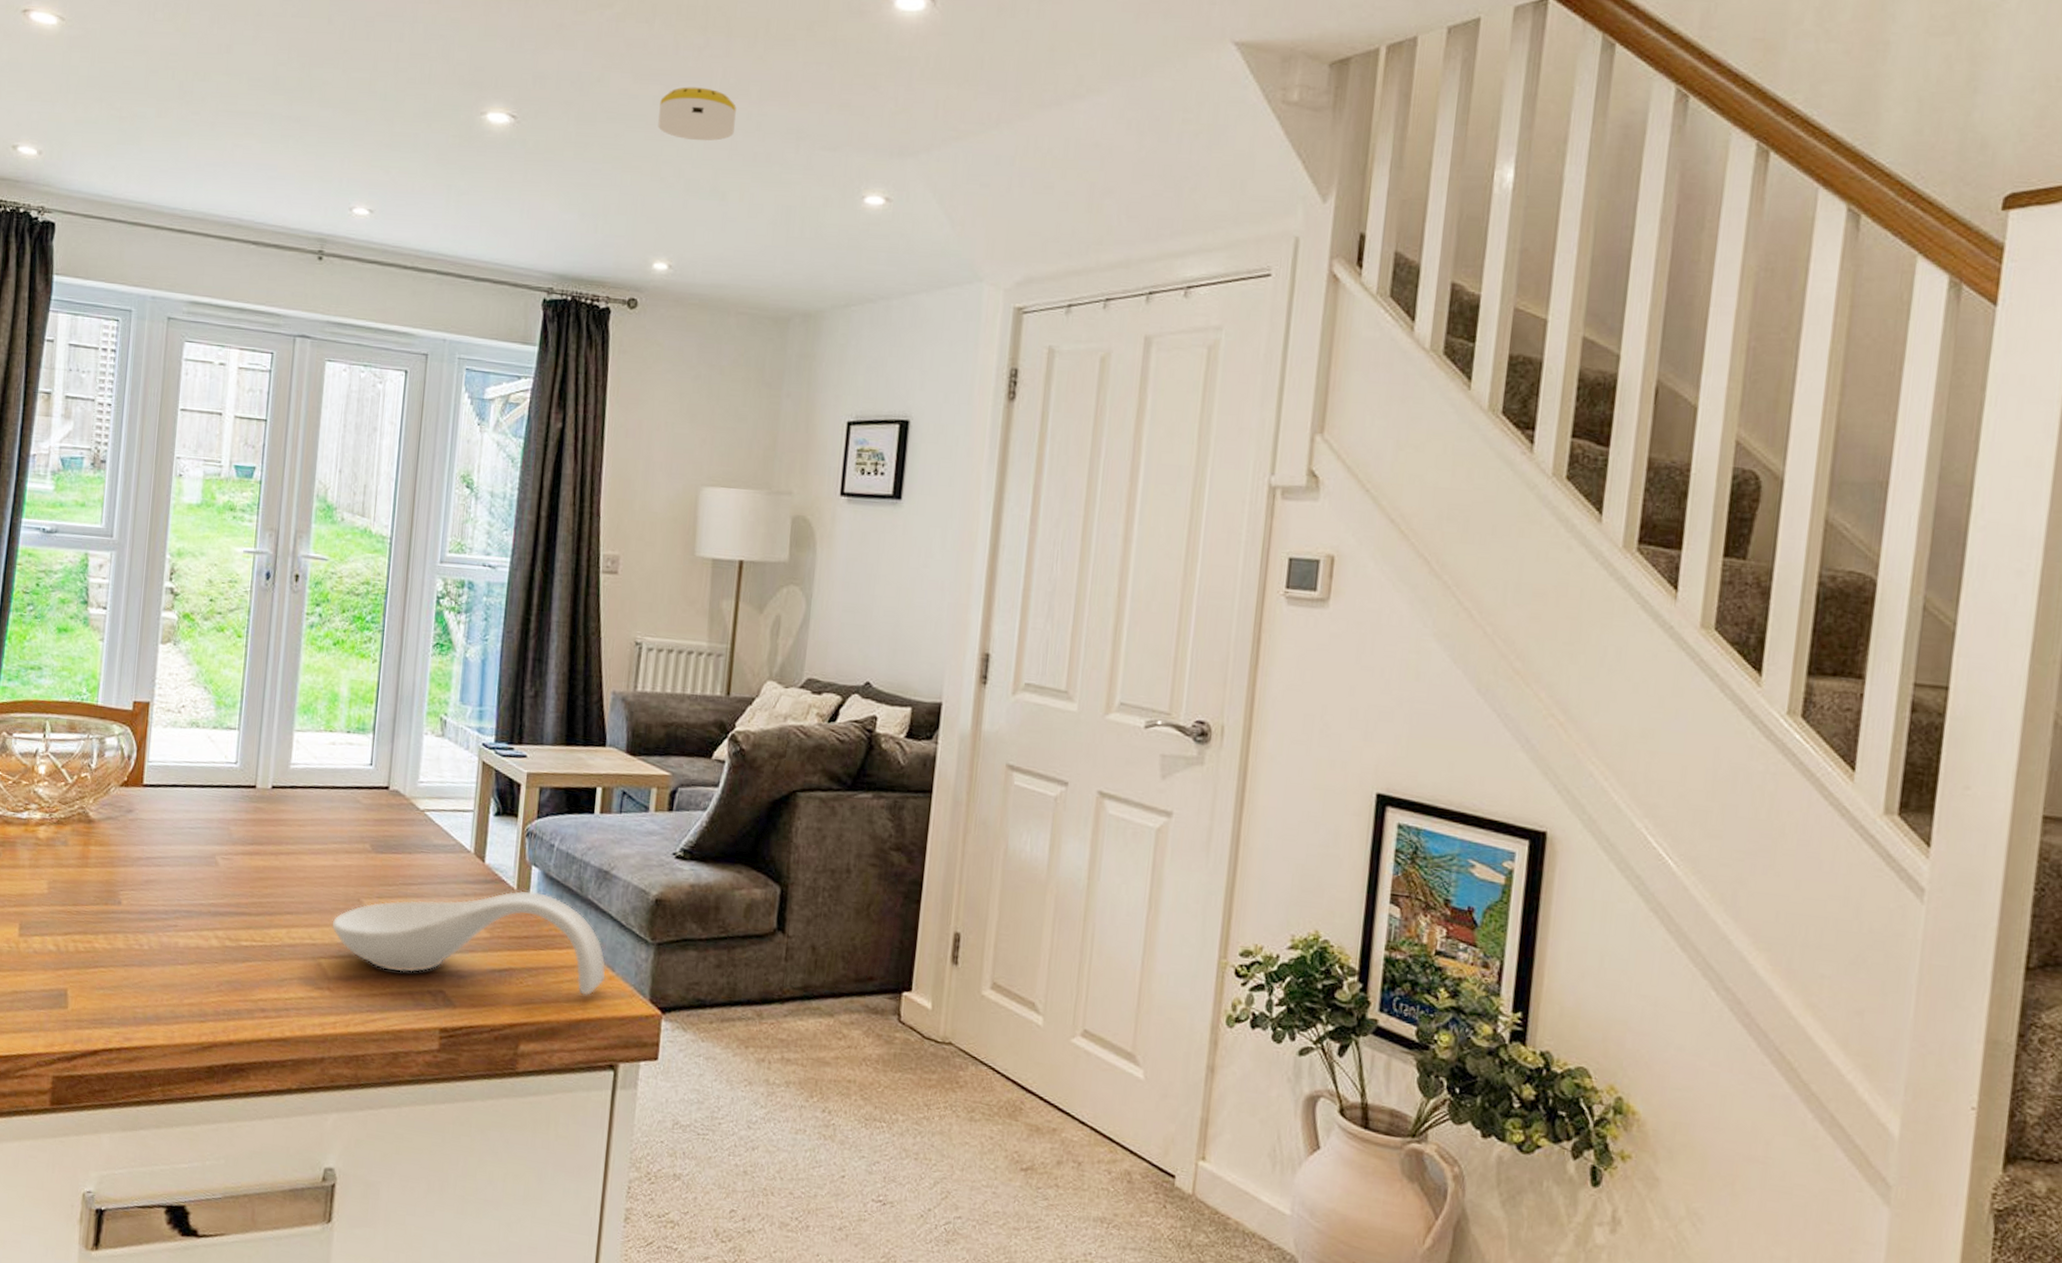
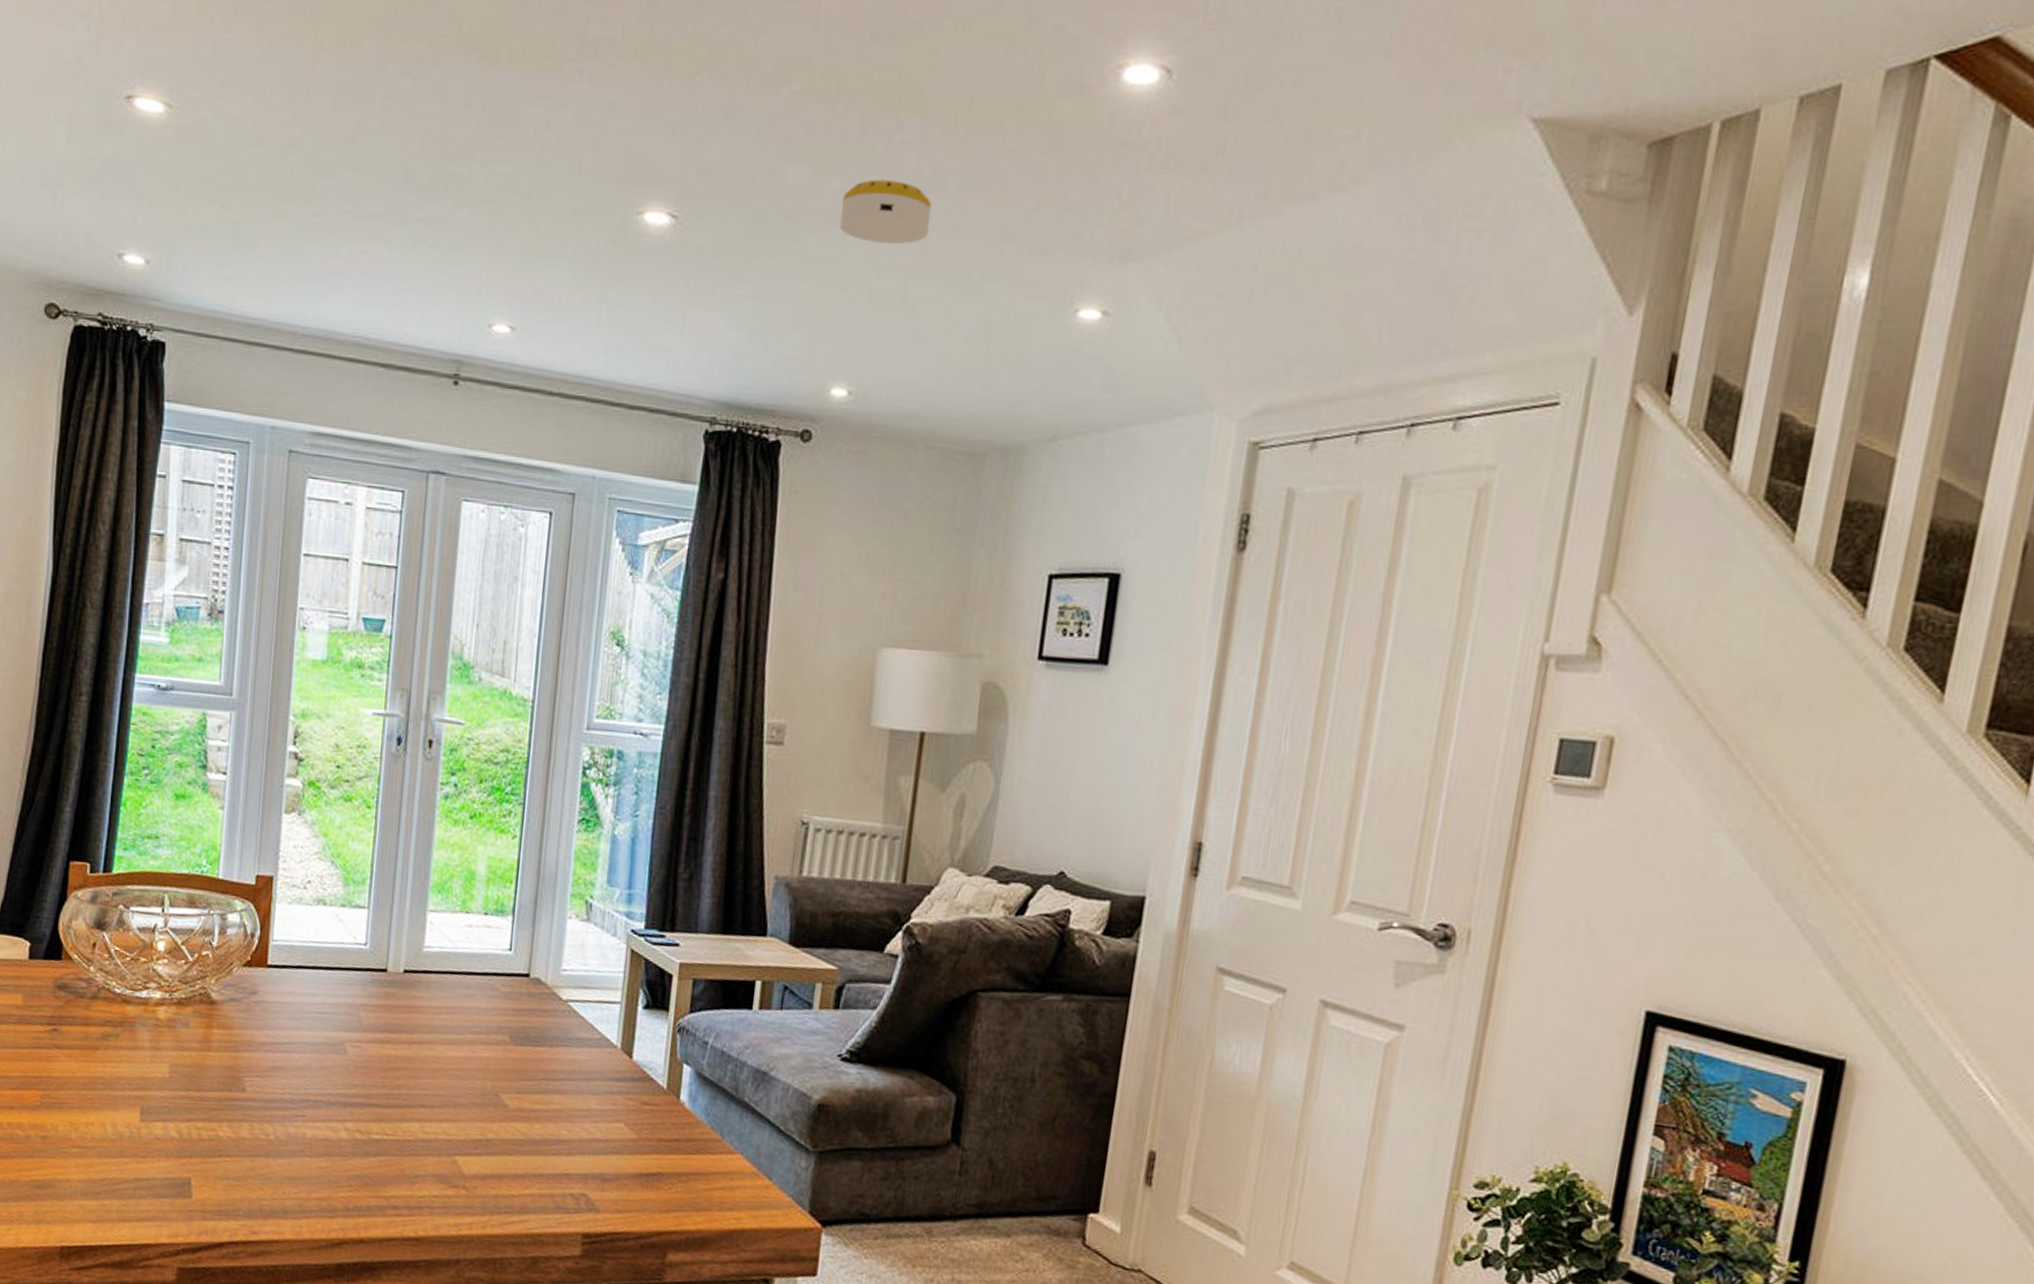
spoon rest: present [332,890,606,997] -> none [468,1090,762,1206]

